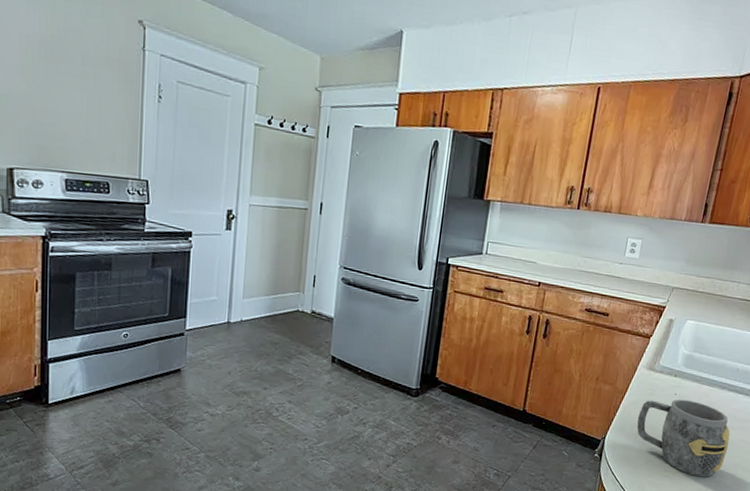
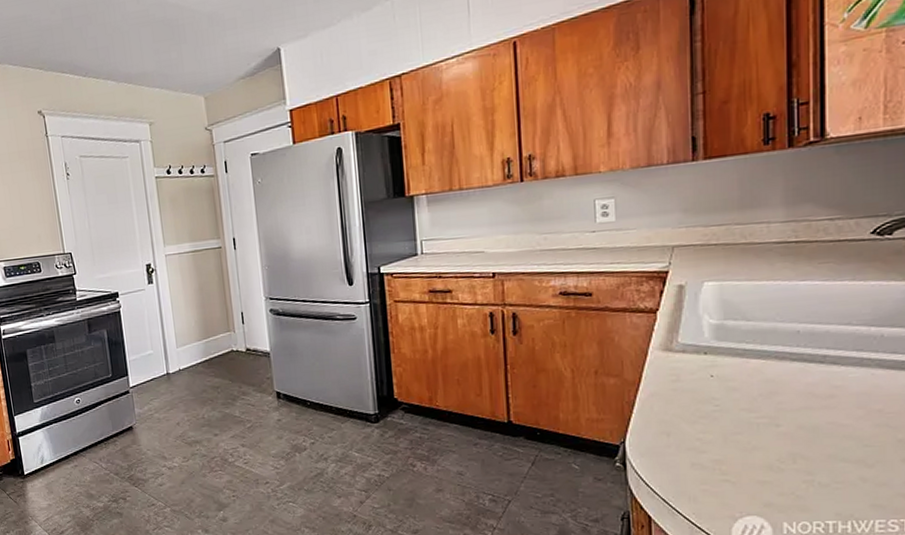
mug: present [637,399,730,477] -> none [664,380,812,478]

